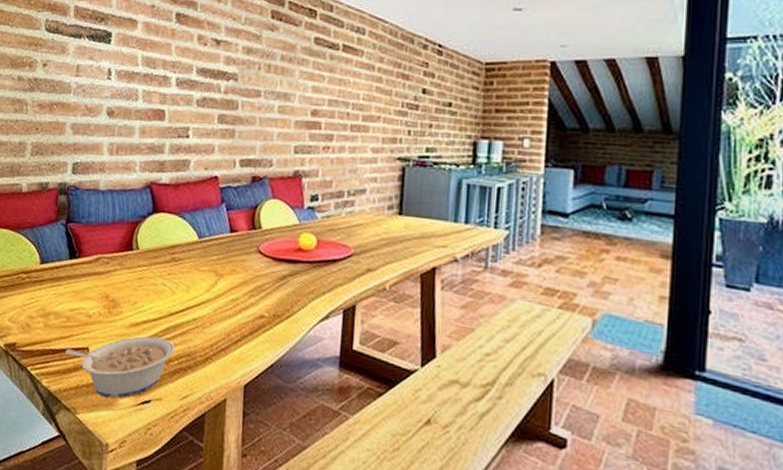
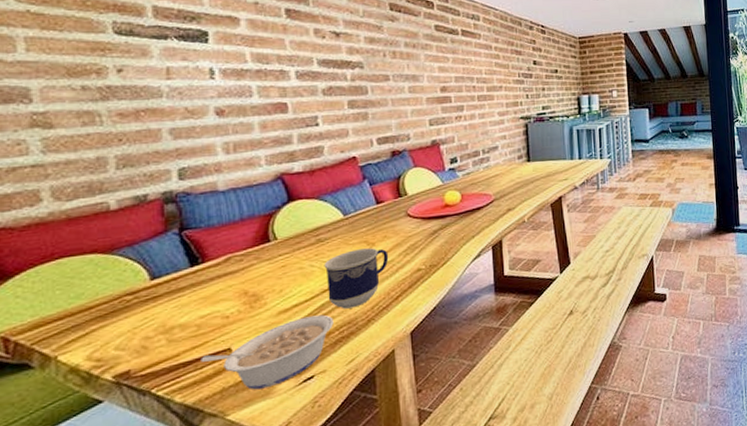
cup: none [173,277,235,341] -> present [324,248,389,309]

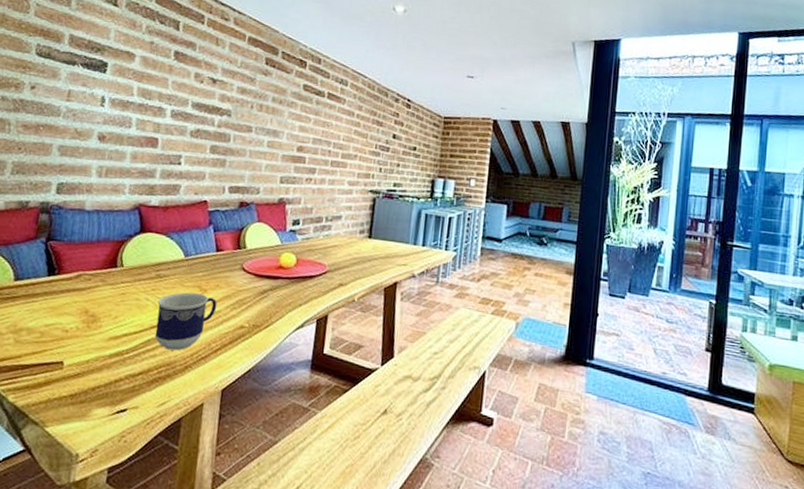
legume: present [201,314,334,390] -> none [36,348,155,410]

